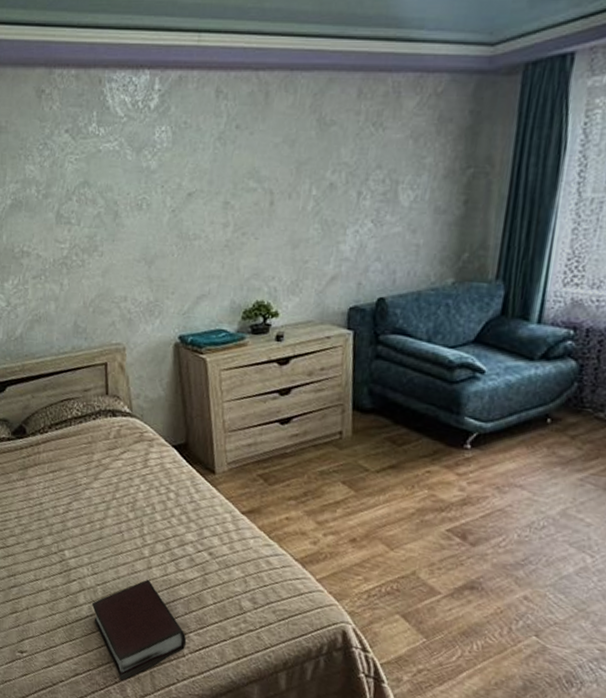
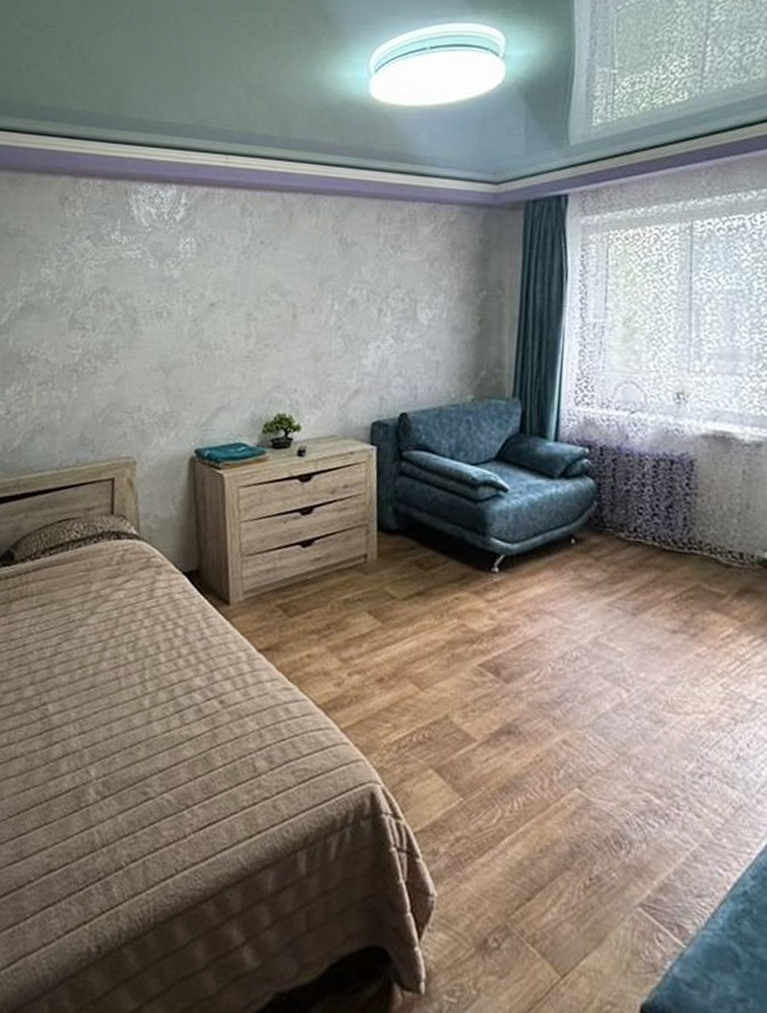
bible: present [91,579,187,681] -> none [75,737,190,876]

